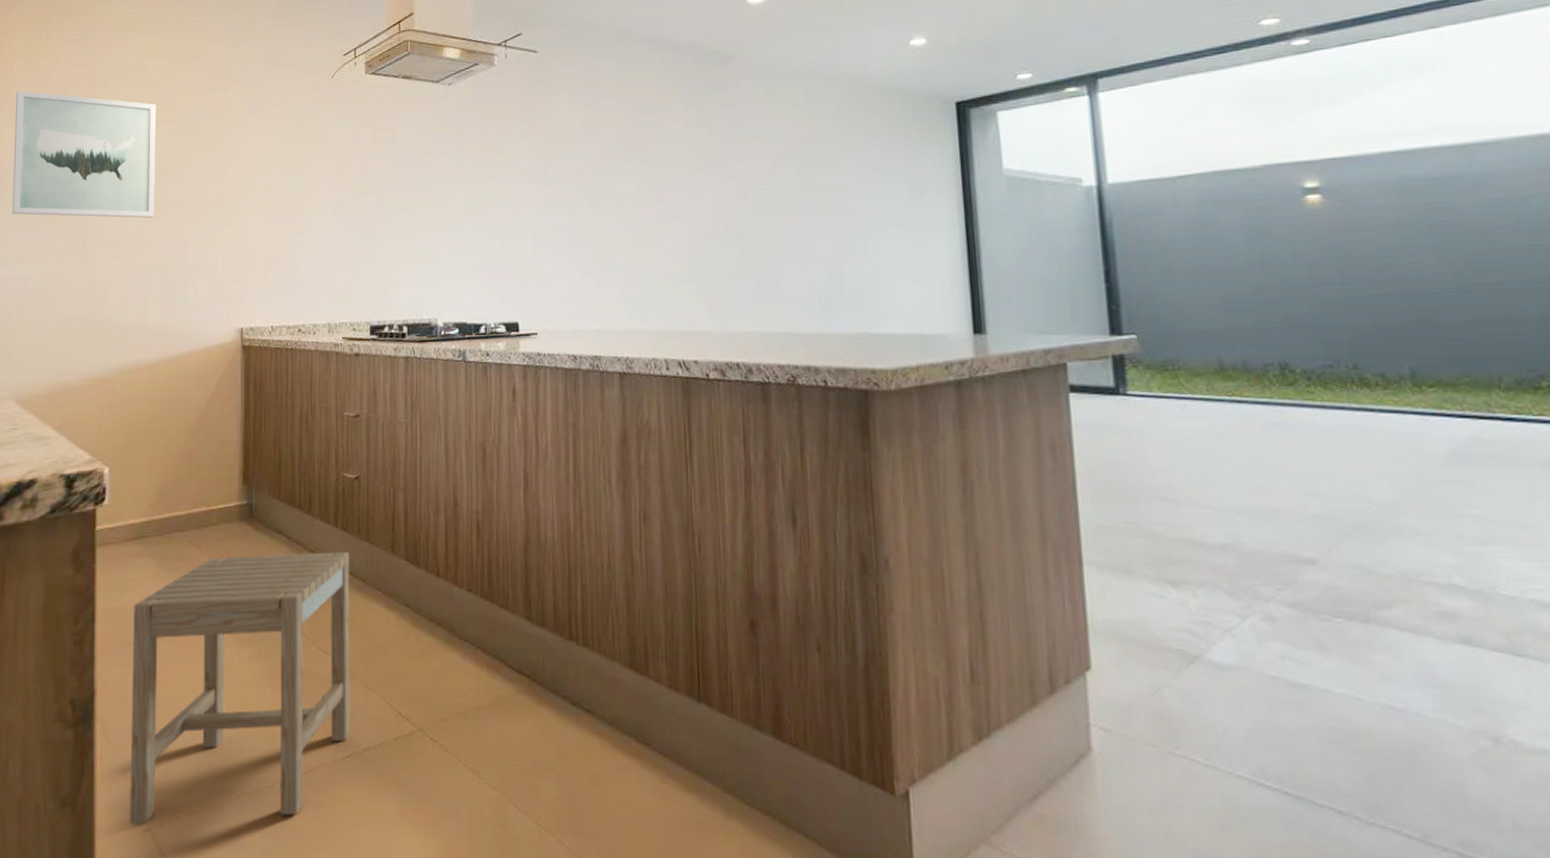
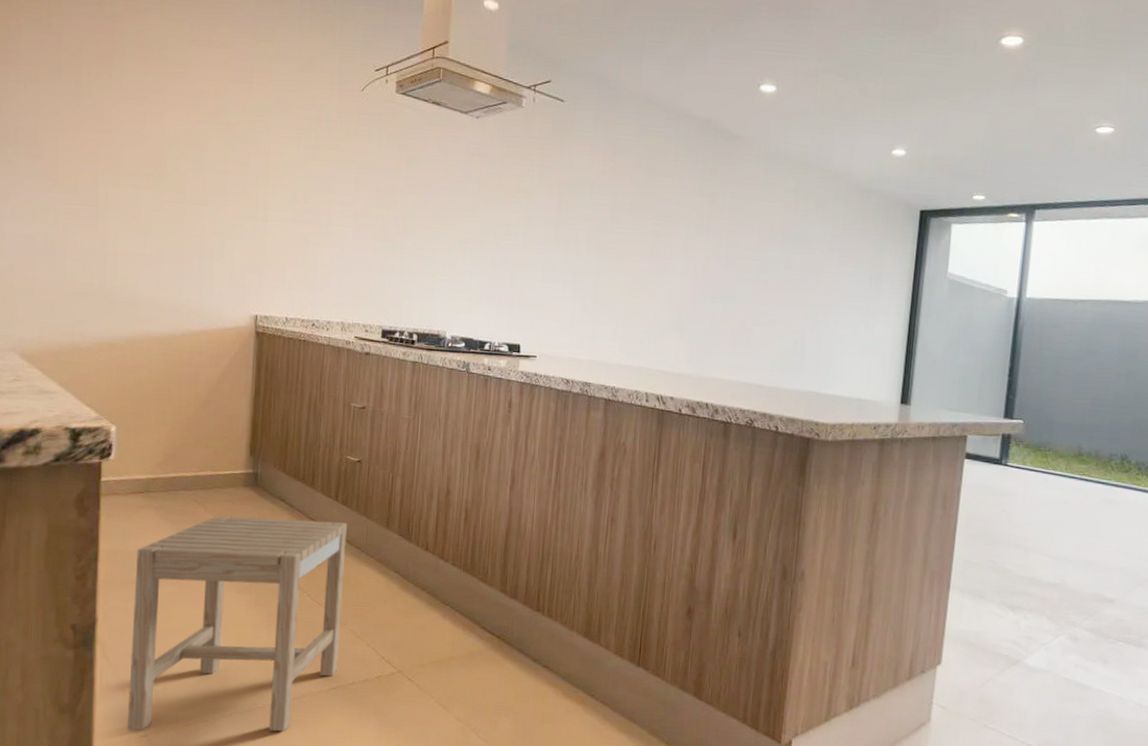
wall art: present [12,90,157,218] -> none [17,45,178,198]

